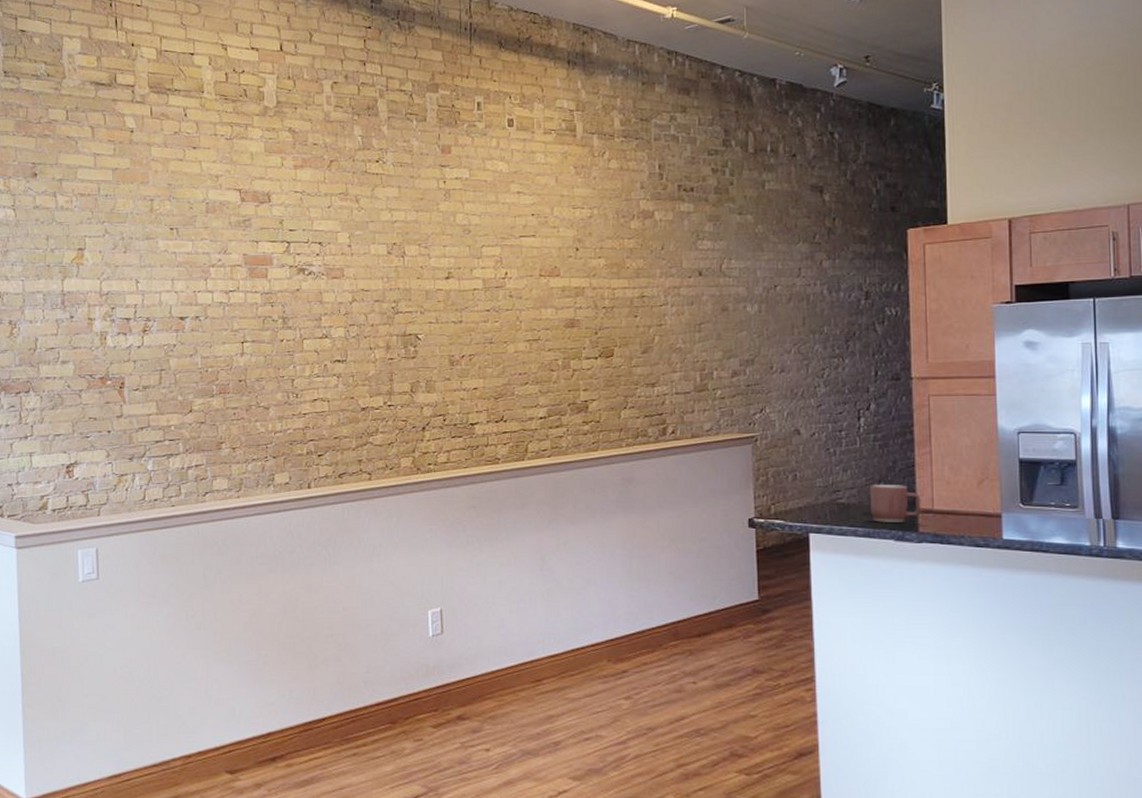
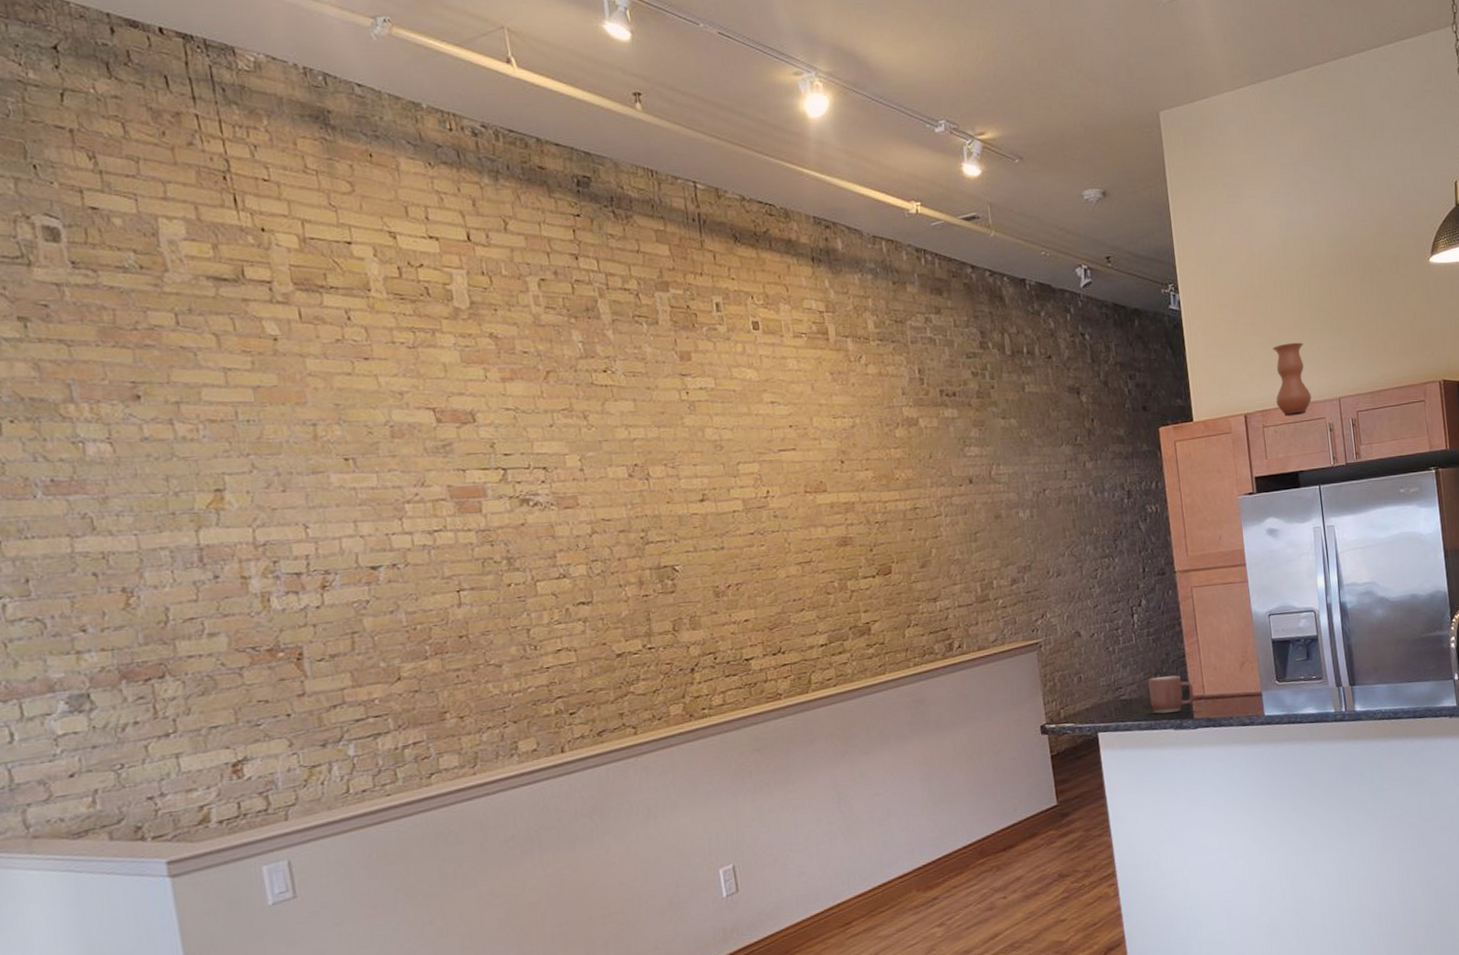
vase: none [1048,144,1093,223] -> present [1273,342,1312,417]

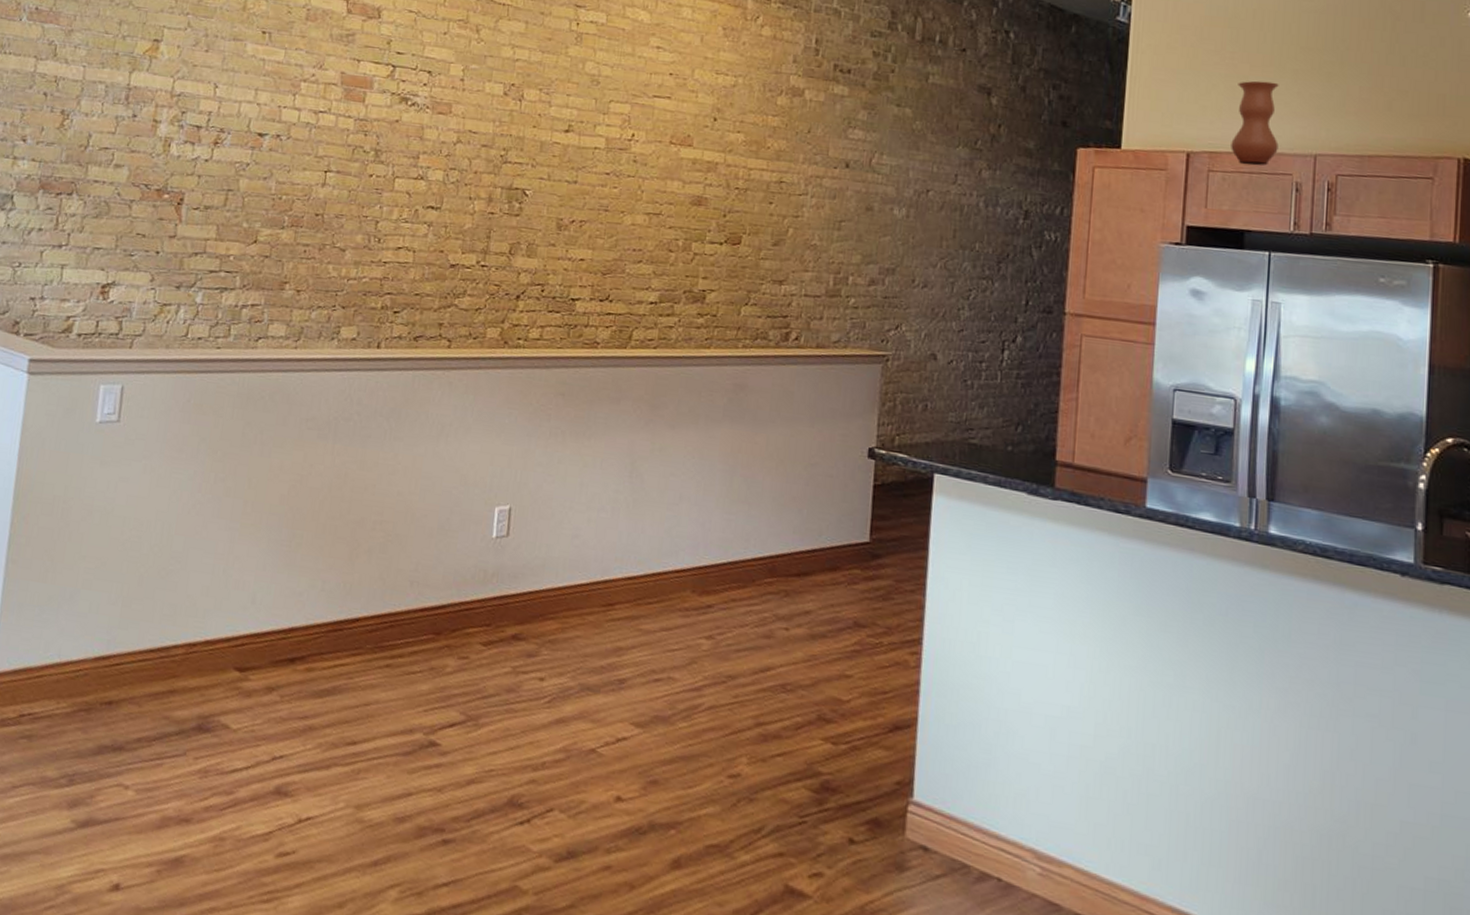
mug: present [1148,675,1195,714] -> none [1004,427,1062,474]

